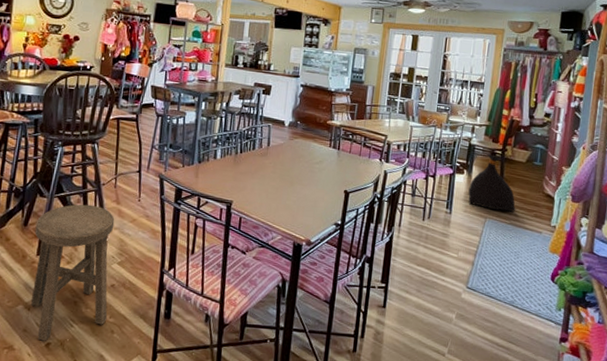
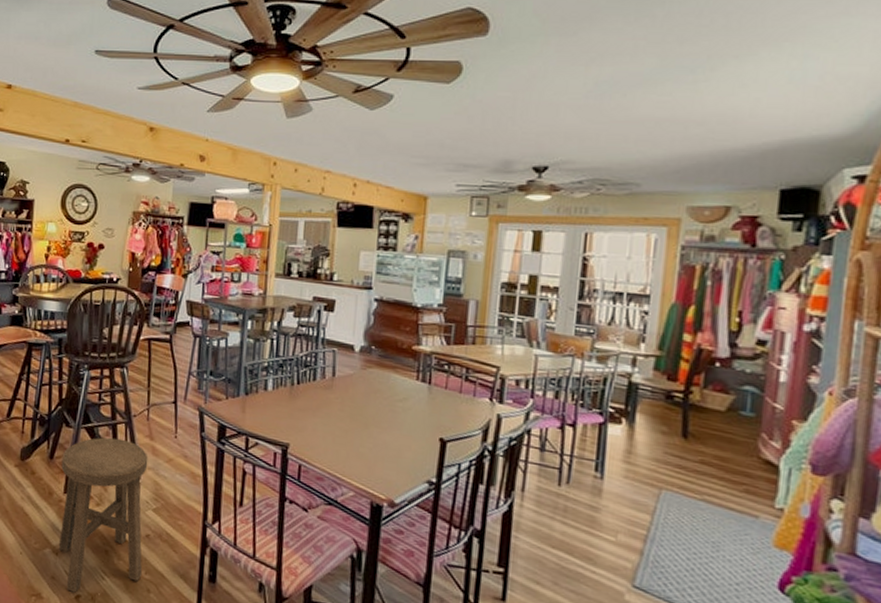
bag: present [468,154,516,212] -> none [629,397,712,483]

